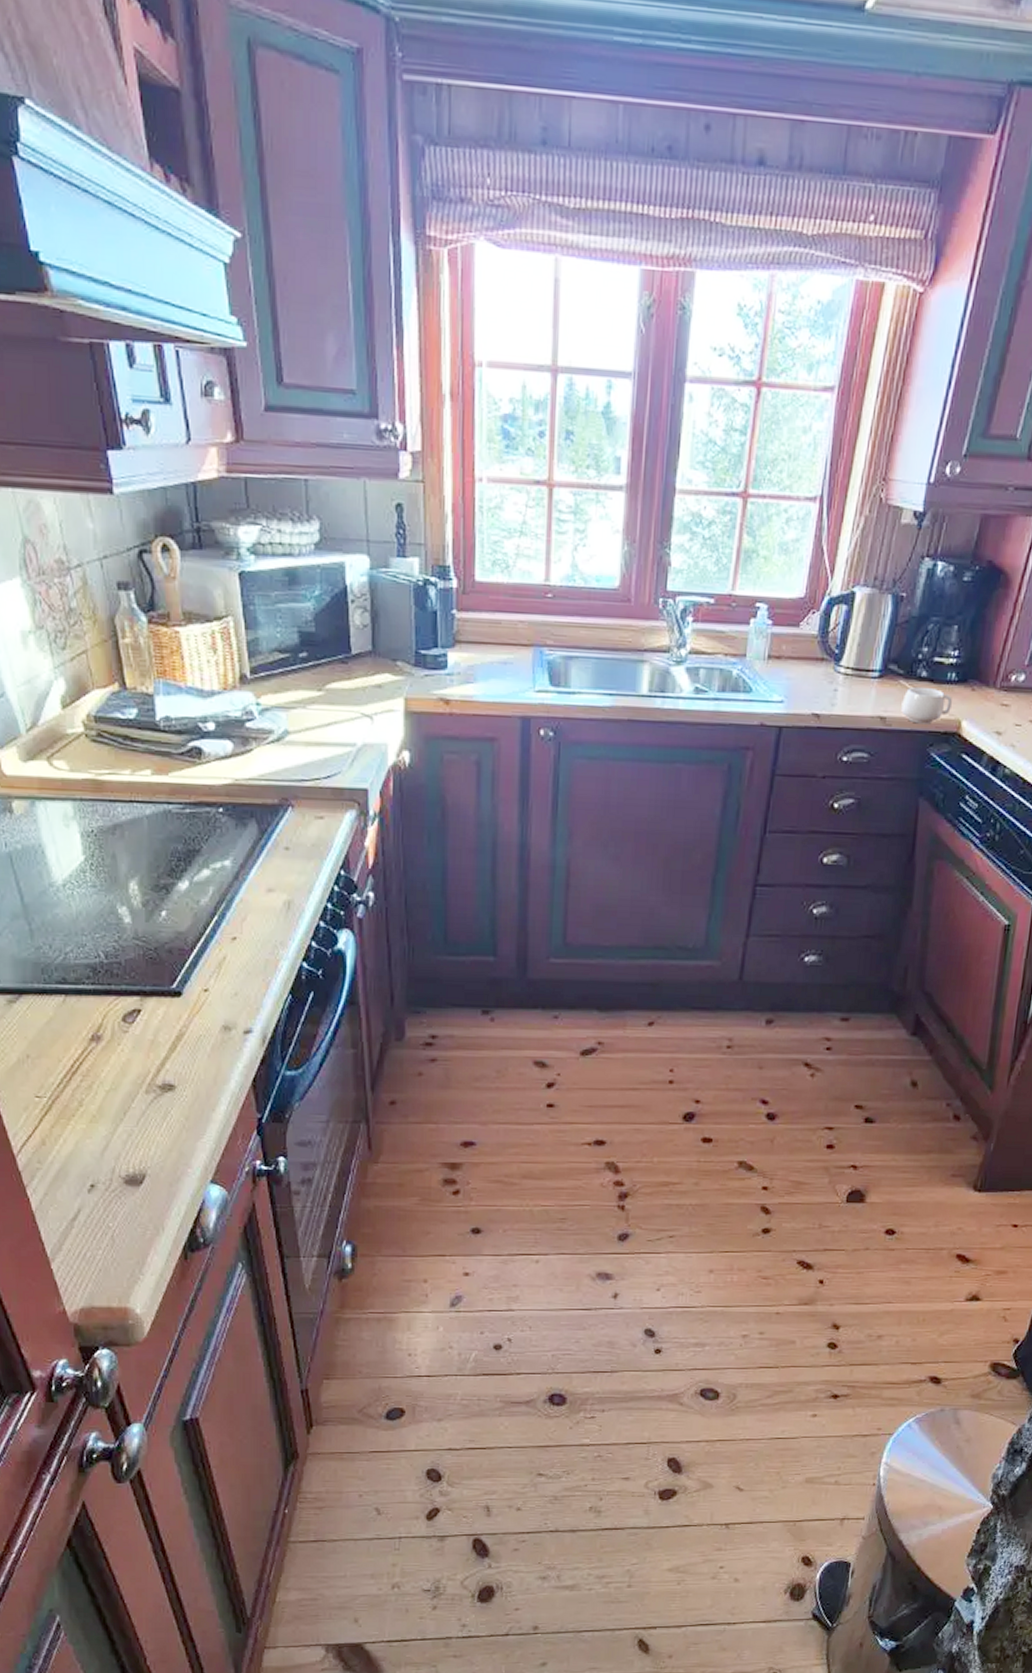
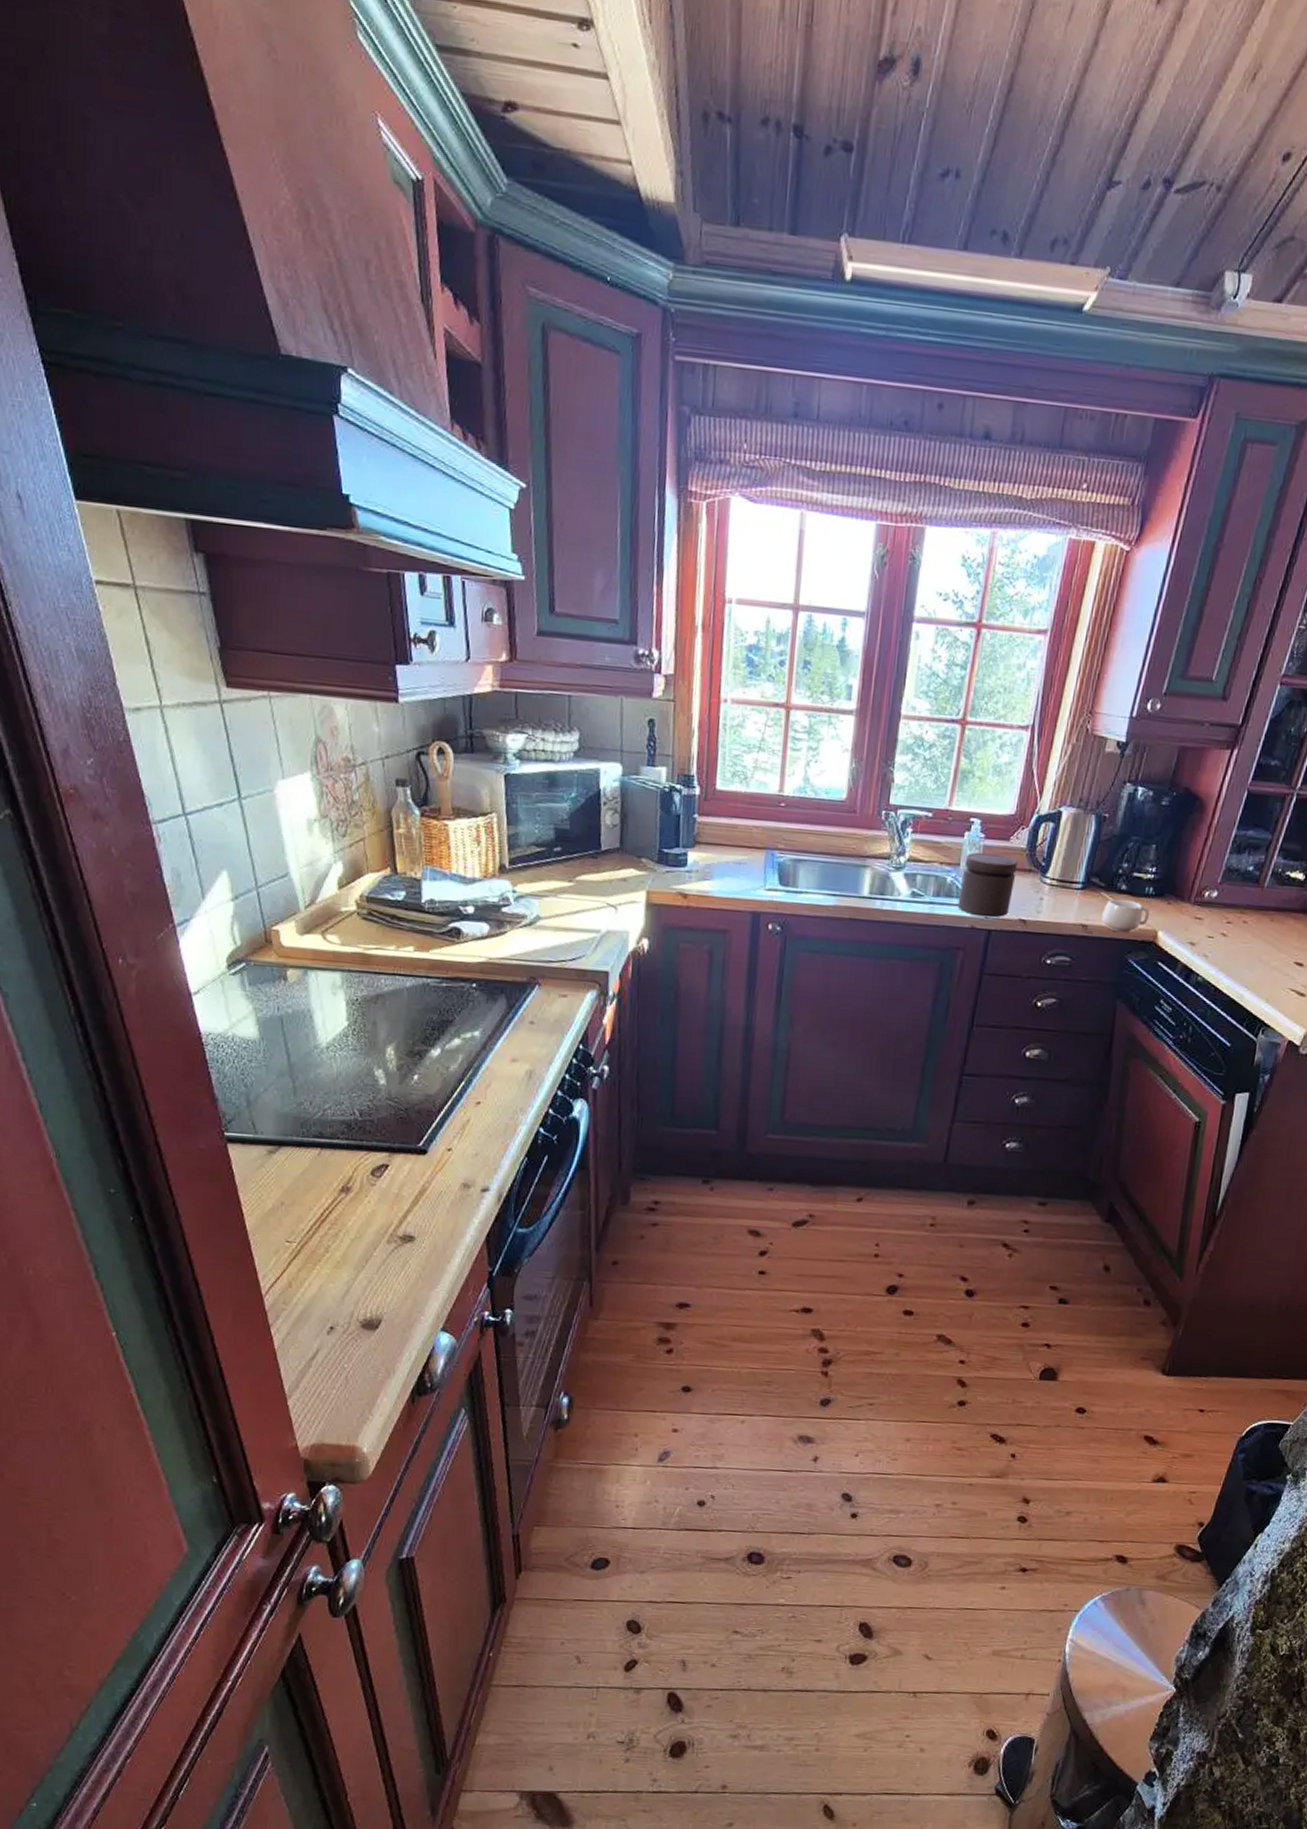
jar: none [745,640,809,713] -> present [957,852,1018,918]

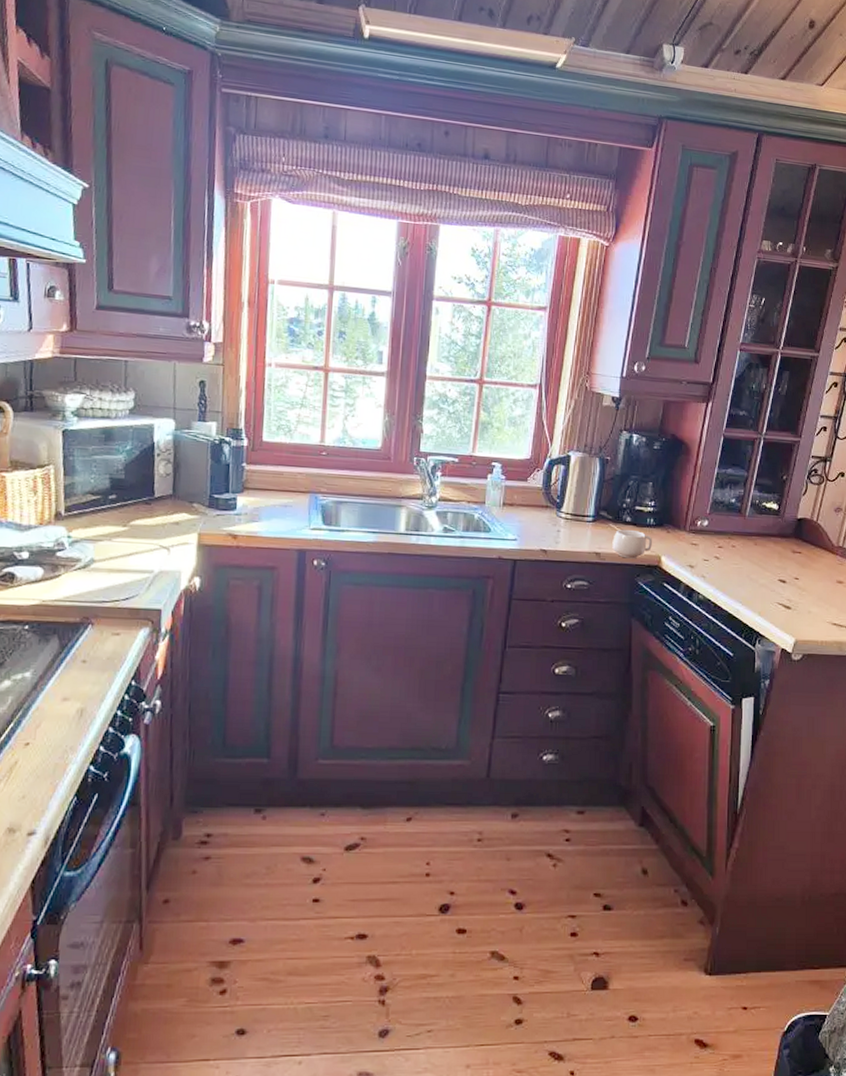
jar: present [957,852,1018,918] -> none [485,491,536,549]

